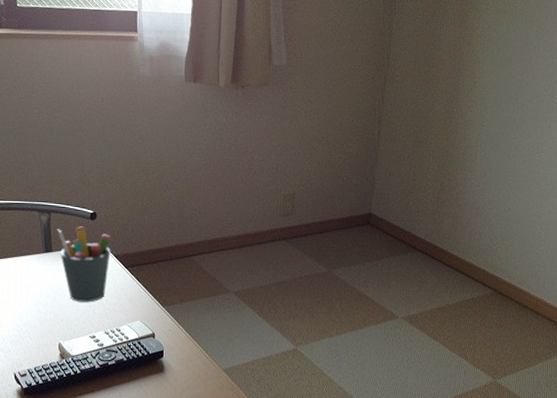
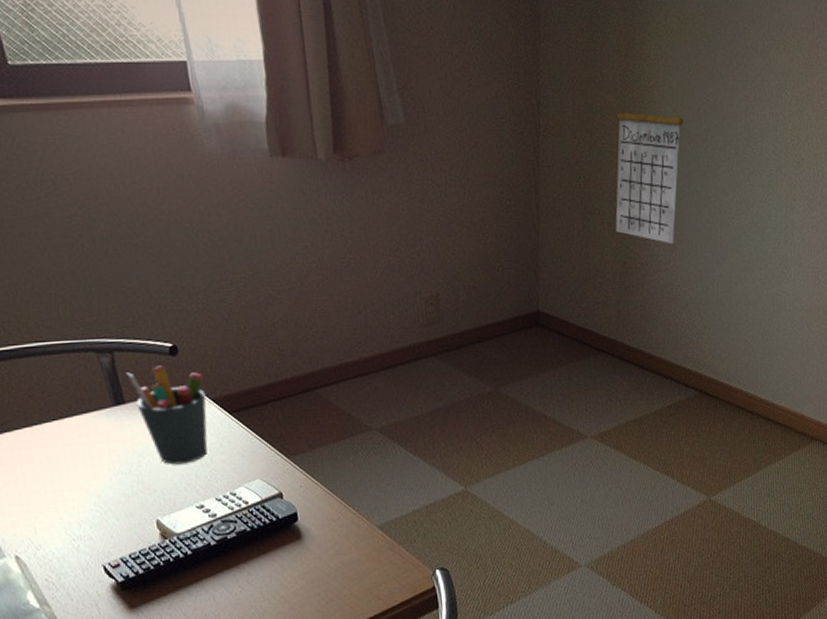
calendar: none [439,48,501,172] -> present [615,83,684,245]

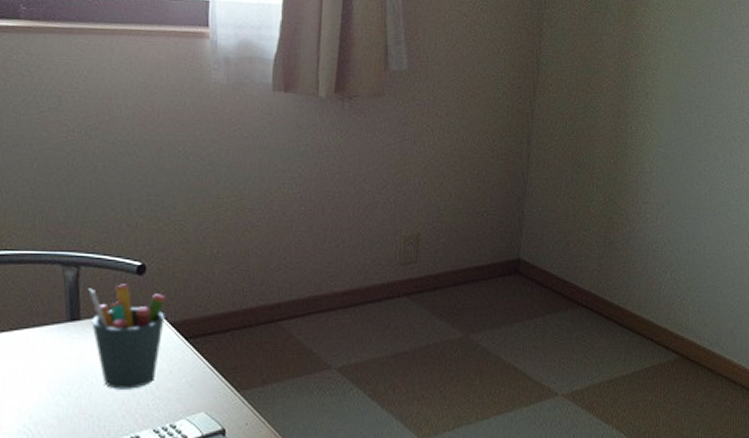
calendar: present [615,83,684,245] -> none [605,52,678,203]

